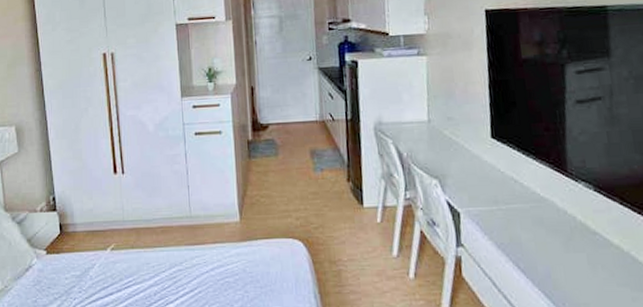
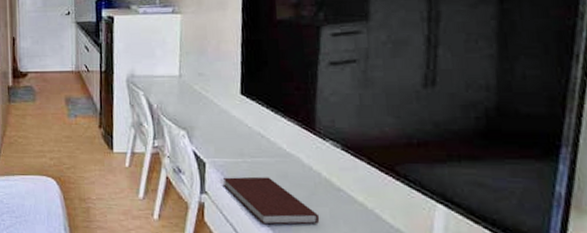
notebook: none [479,224,578,276] -> present [222,176,320,225]

